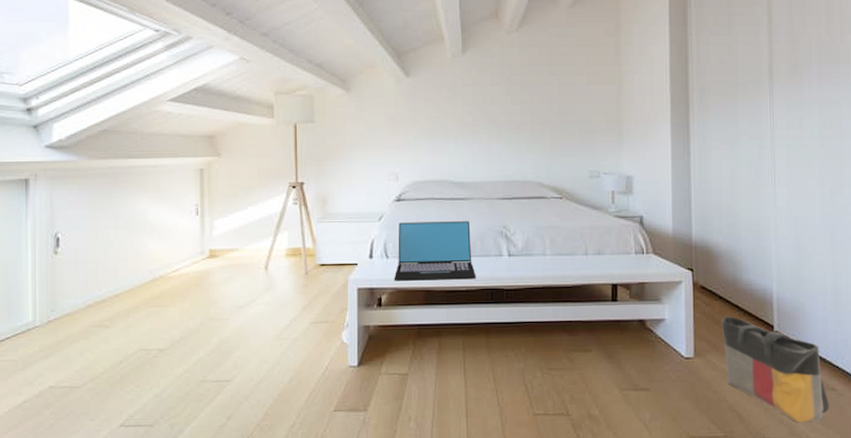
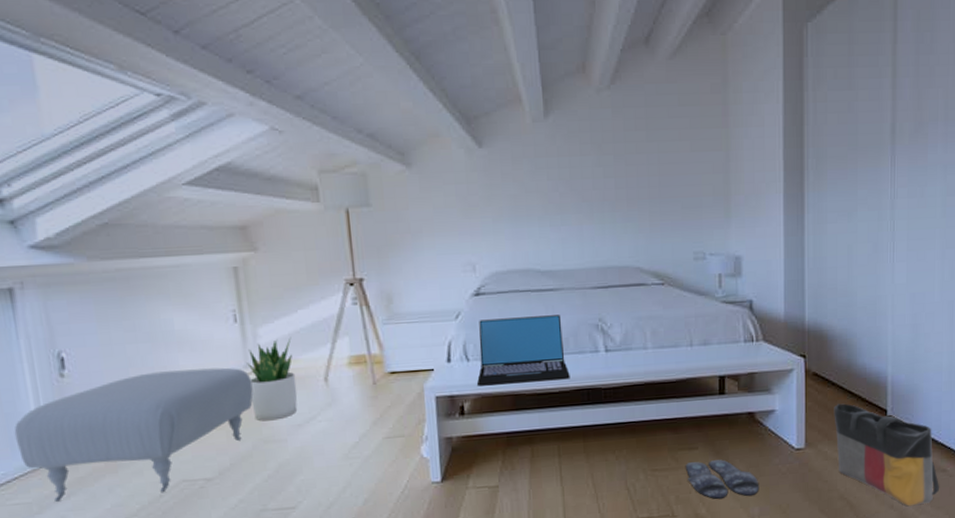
ottoman: none [13,253,205,362] -> present [14,367,254,503]
planter: none [203,229,242,301] -> present [247,337,298,422]
slippers: none [579,363,650,401] -> present [685,459,760,499]

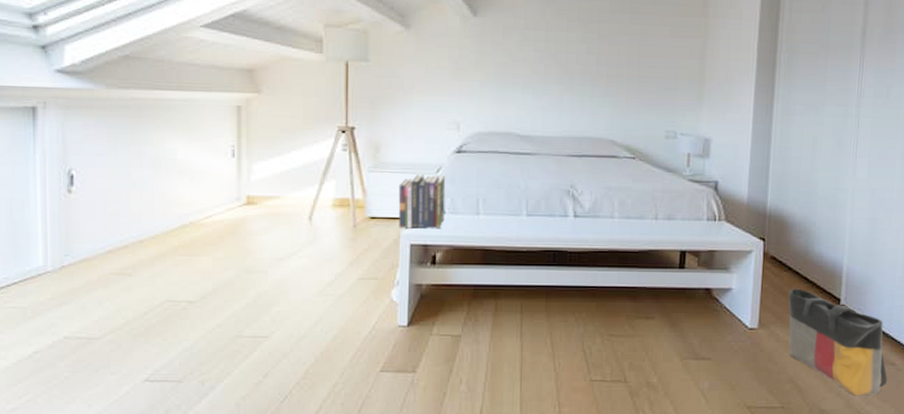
ottoman: present [14,367,254,503] -> none [19,196,242,311]
planter: present [247,337,298,422] -> none [239,175,283,252]
books: none [417,321,469,381] -> present [398,175,446,229]
laptop: present [477,315,570,386] -> none [451,176,539,240]
slippers: present [685,459,760,499] -> none [640,331,711,369]

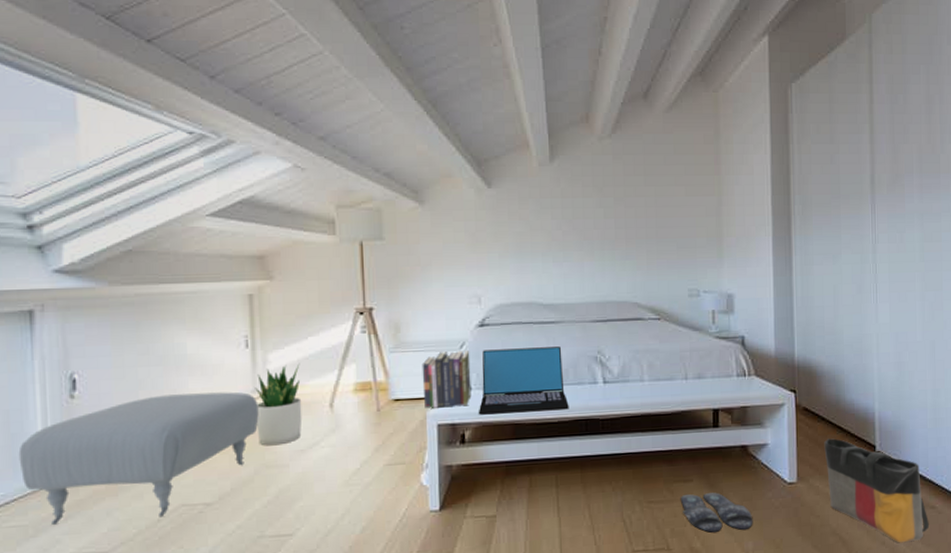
ottoman: none [19,196,242,311] -> present [18,392,259,526]
planter: none [239,175,283,252] -> present [255,363,302,446]
laptop: none [451,176,539,240] -> present [479,346,569,415]
slippers: none [640,331,711,369] -> present [680,492,753,533]

